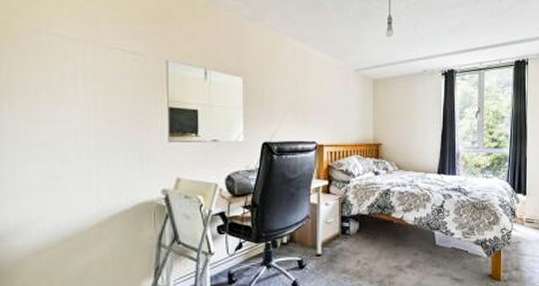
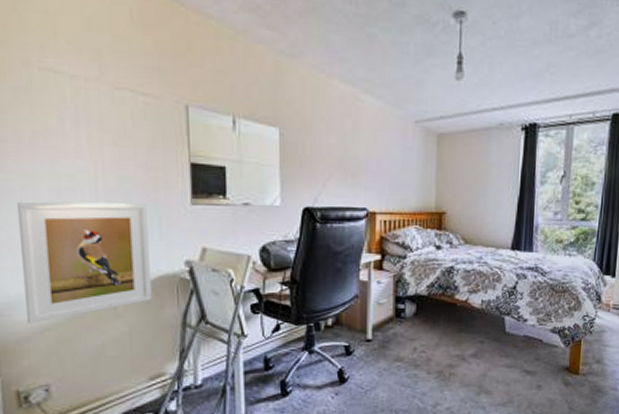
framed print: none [22,142,132,248] -> present [18,201,151,324]

